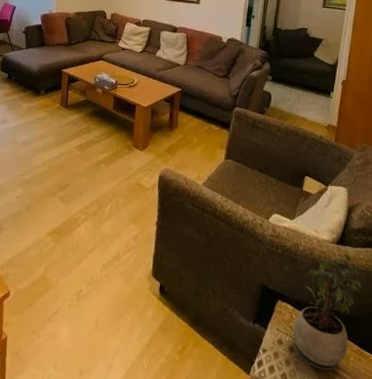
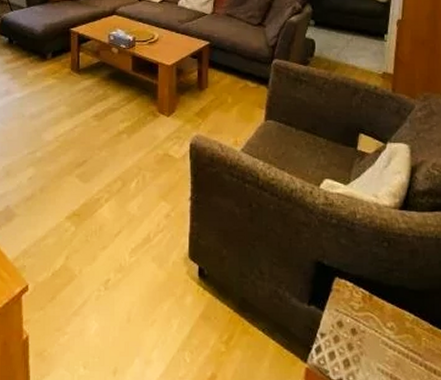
potted plant: present [293,253,362,371] -> none [354,219,431,353]

